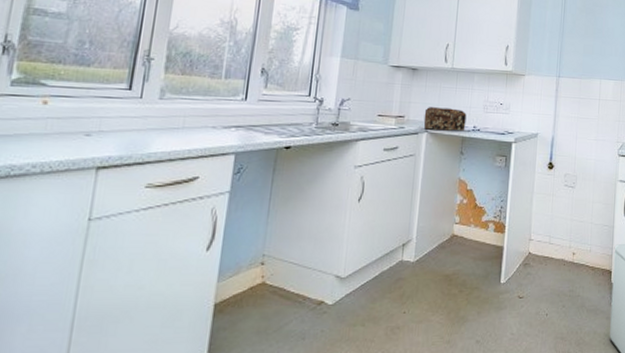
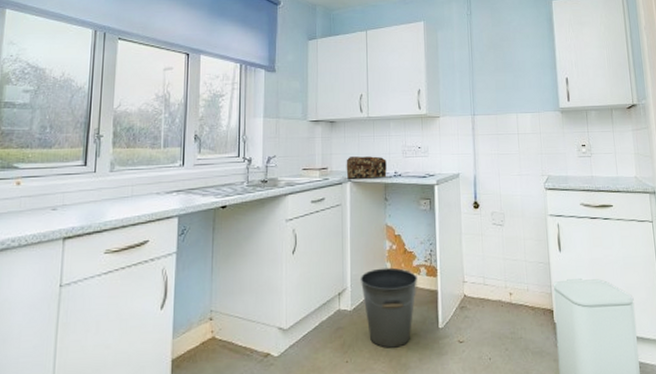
bucket: none [426,221,485,301] -> present [360,267,418,348]

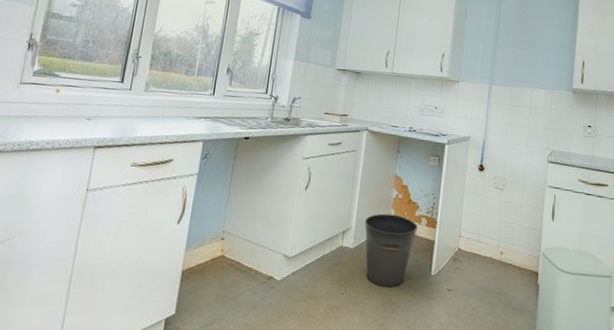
bread loaf: present [346,156,387,179] -> none [364,107,404,131]

